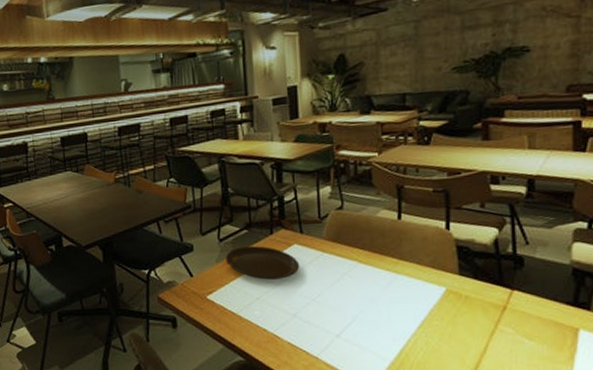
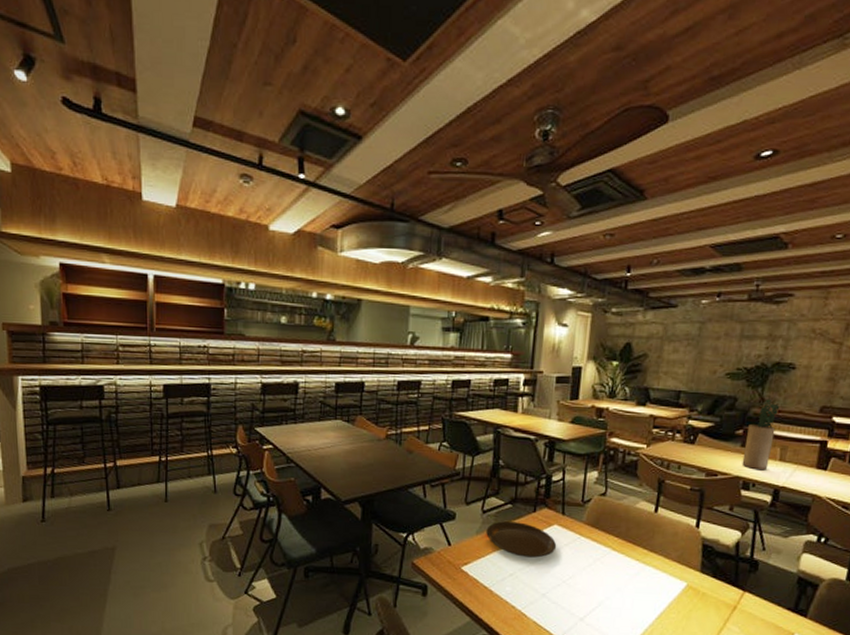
vase: none [486,83,520,162] -> present [742,396,780,471]

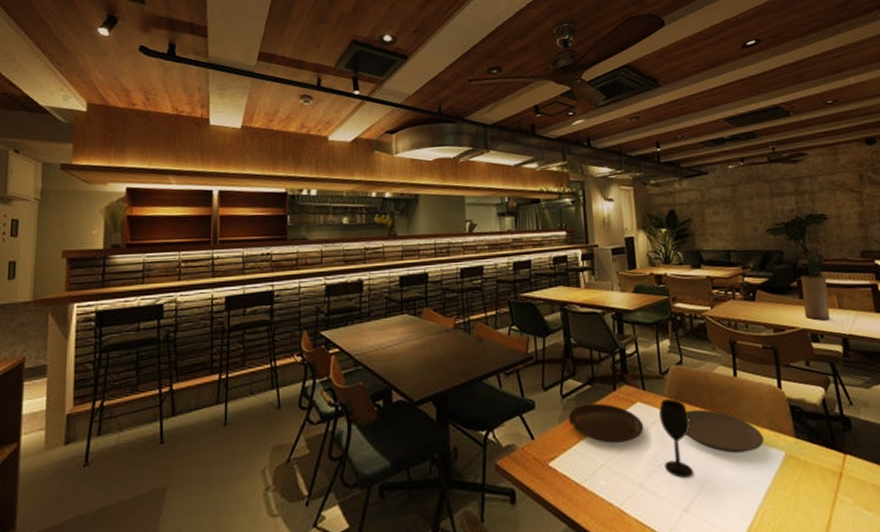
wine glass: none [569,525,602,594] -> present [659,399,694,478]
plate: none [595,537,670,579] -> present [685,409,765,453]

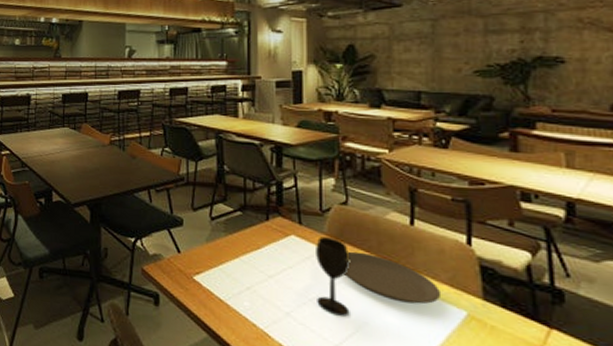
plate: present [568,403,644,443] -> none [217,229,297,271]
vase: present [801,246,831,321] -> none [514,94,554,180]

